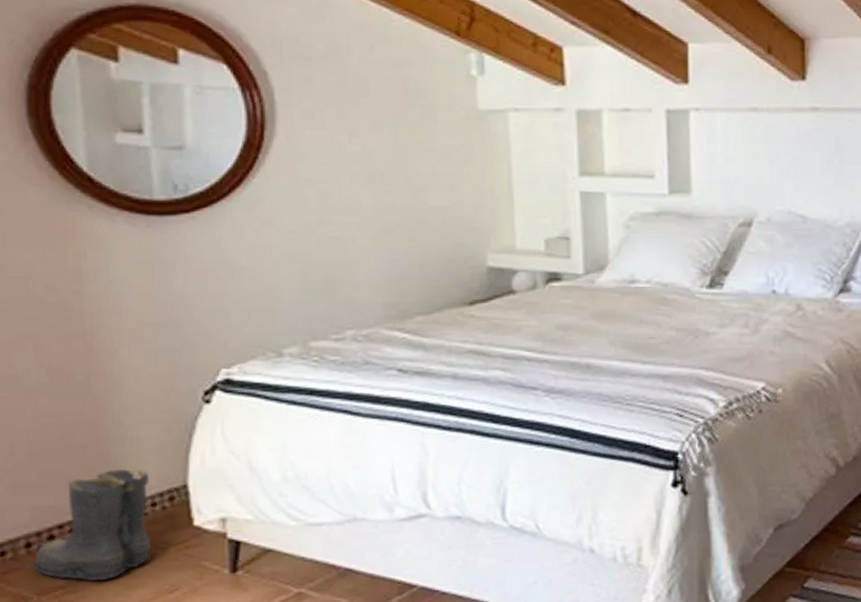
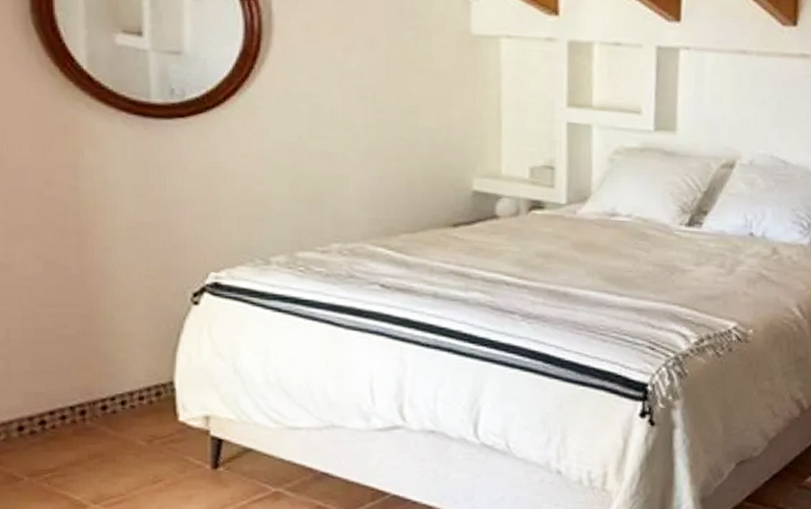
boots: present [28,469,153,581] -> none [19,362,139,468]

